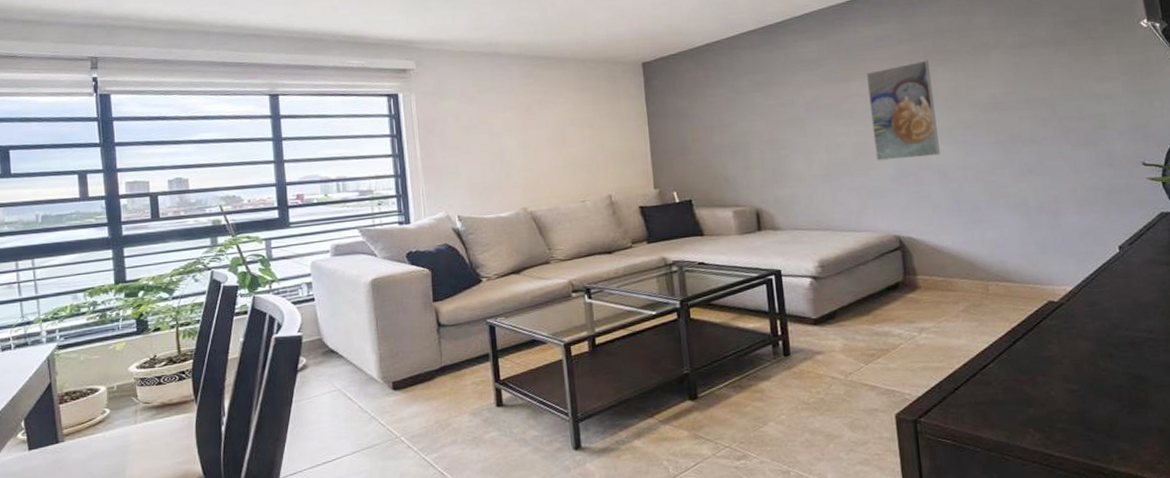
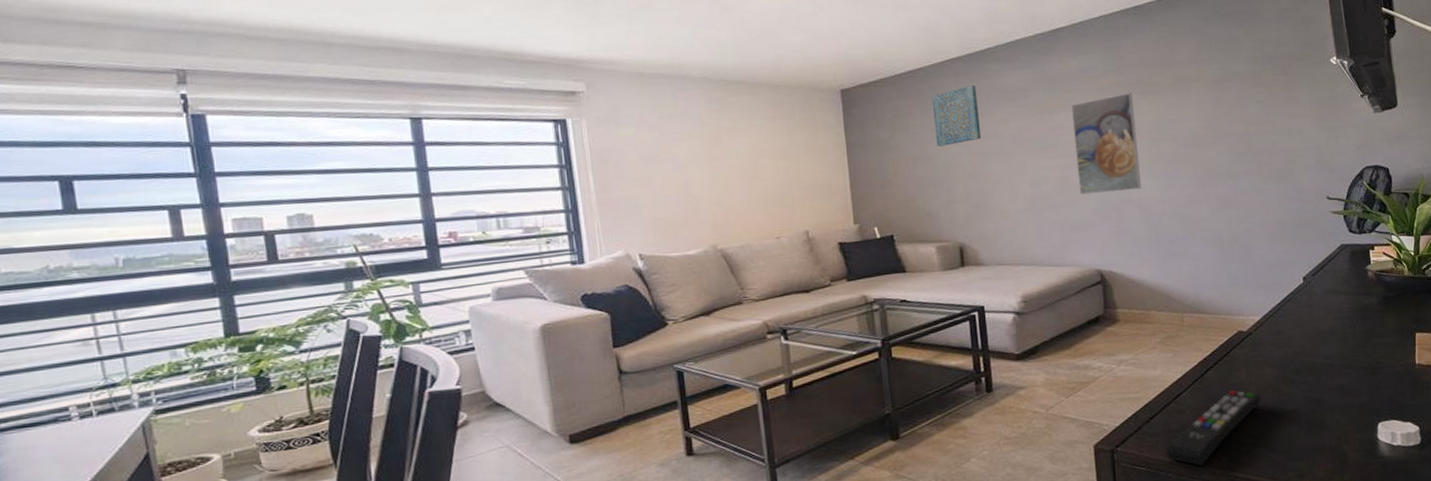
wall art: none [728,55,777,115] -> present [931,84,982,147]
remote control: none [972,362,1077,442] -> present [1165,389,1261,466]

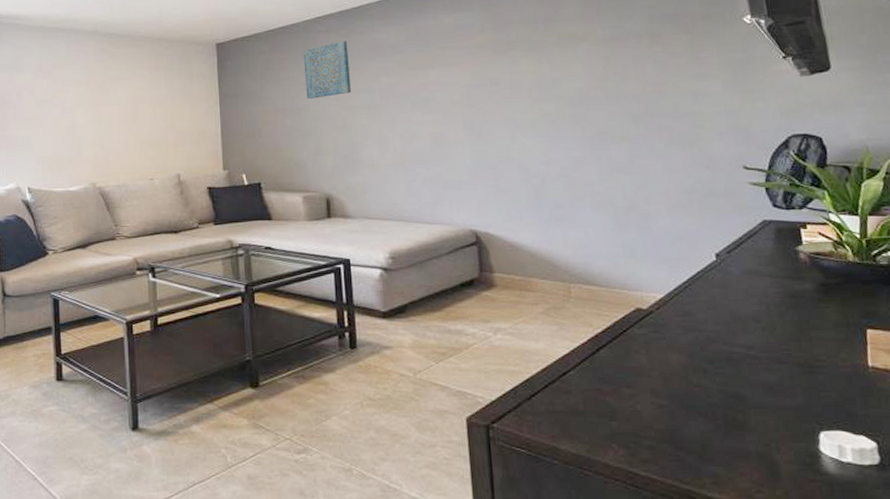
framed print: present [1070,93,1141,195] -> none [445,50,522,152]
remote control: present [1165,389,1261,466] -> none [549,373,666,457]

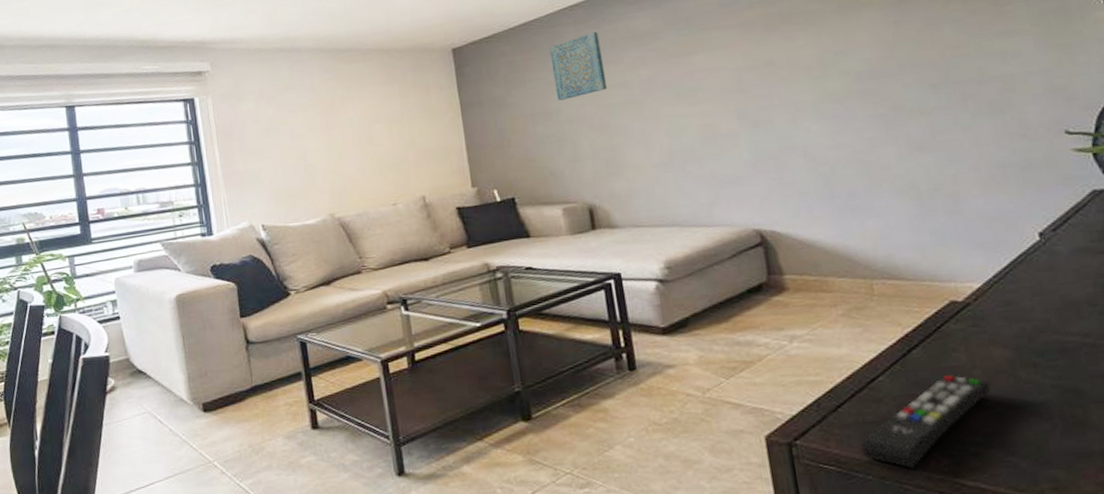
remote control: none [549,373,666,457] -> present [860,374,992,469]

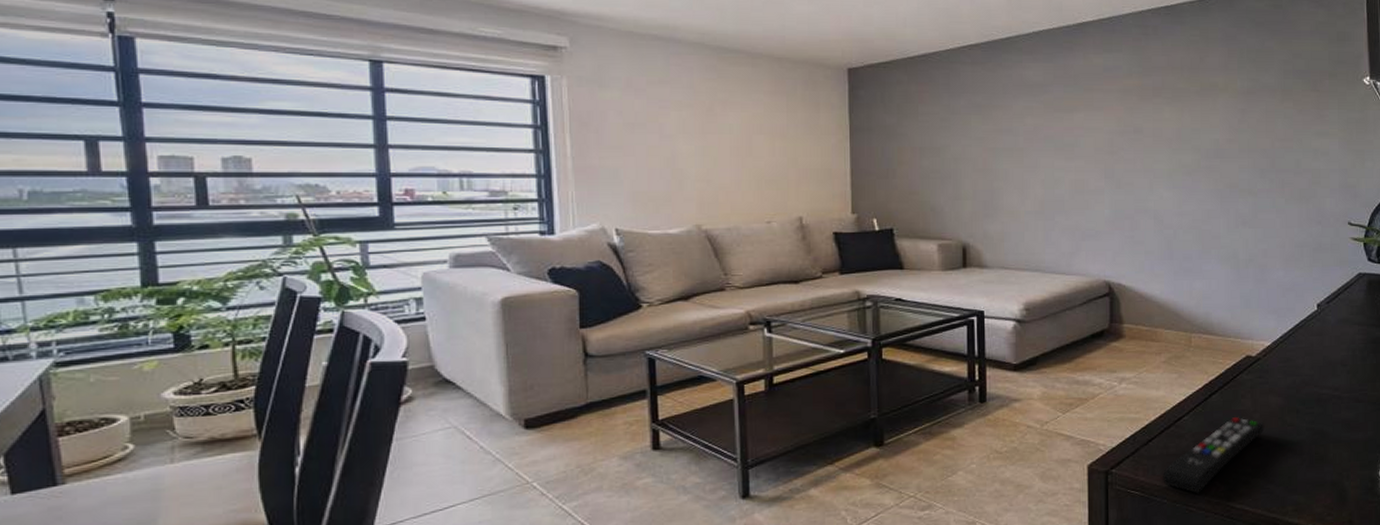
wall art: present [549,31,608,101] -> none [945,74,995,138]

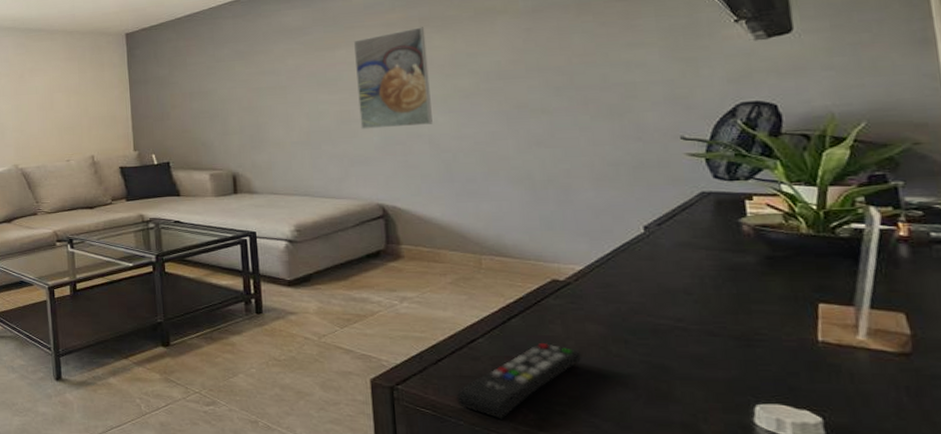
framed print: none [1091,97,1158,201] -> present [353,27,433,129]

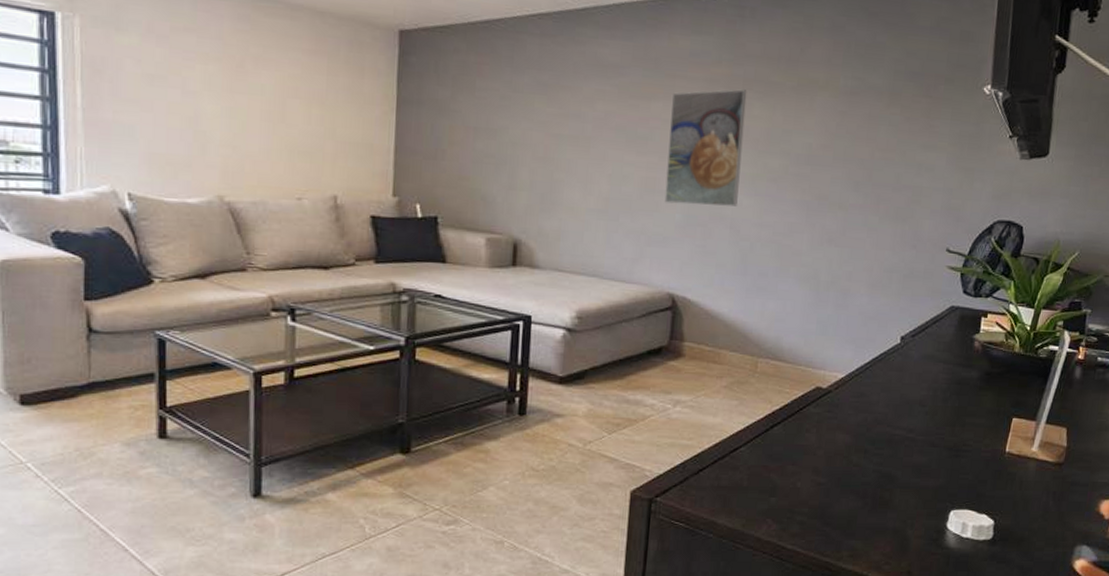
remote control: present [455,342,582,419] -> none [710,451,828,531]

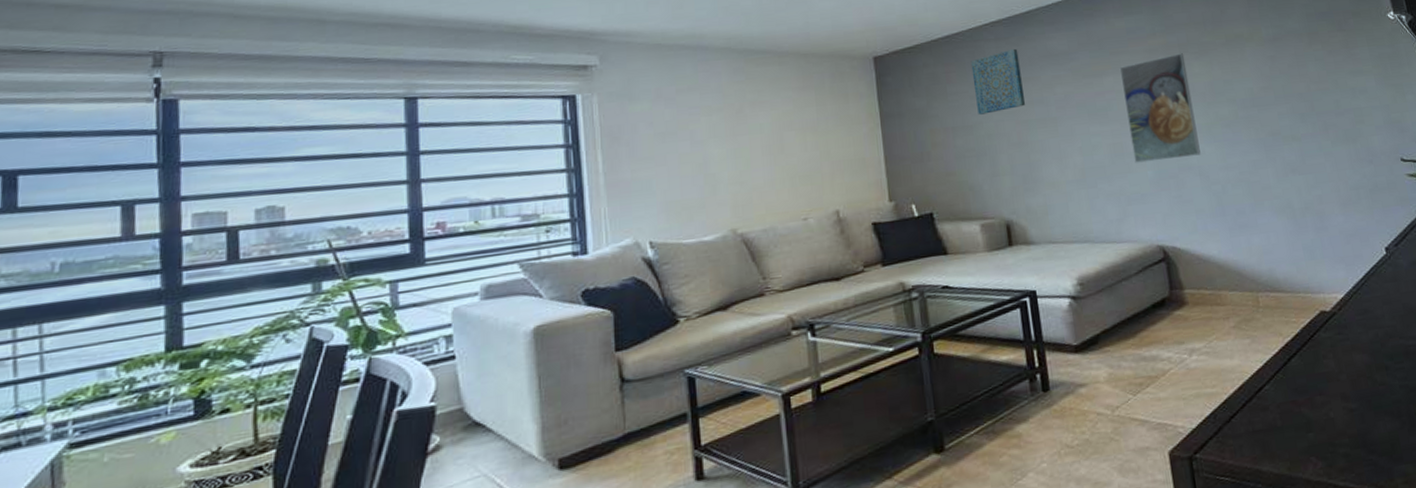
wall art: none [505,49,564,120] -> present [970,48,1026,115]

